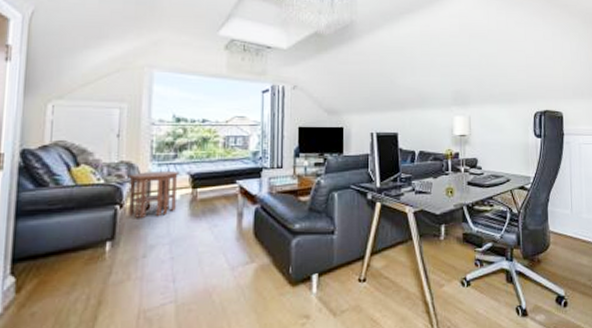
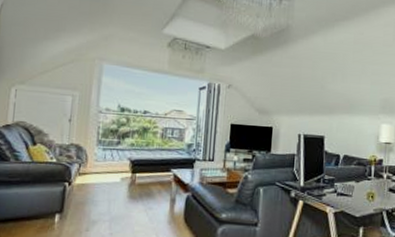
side table: present [127,170,180,218] -> none [76,154,122,196]

